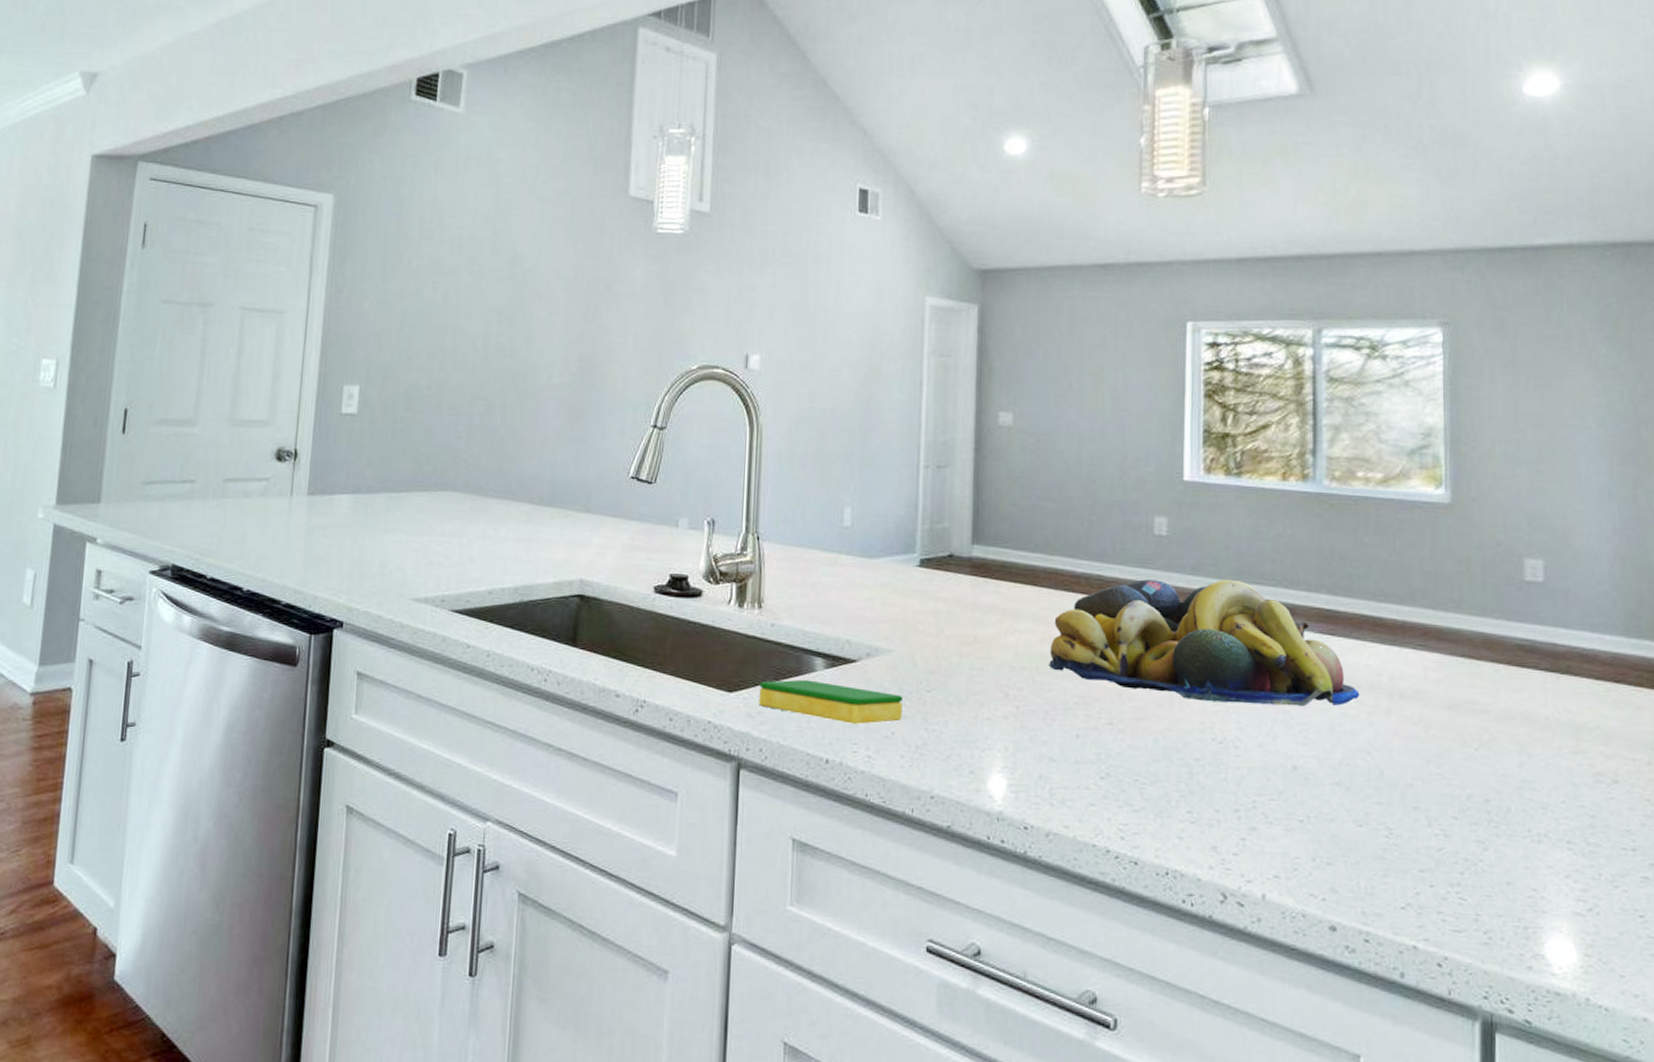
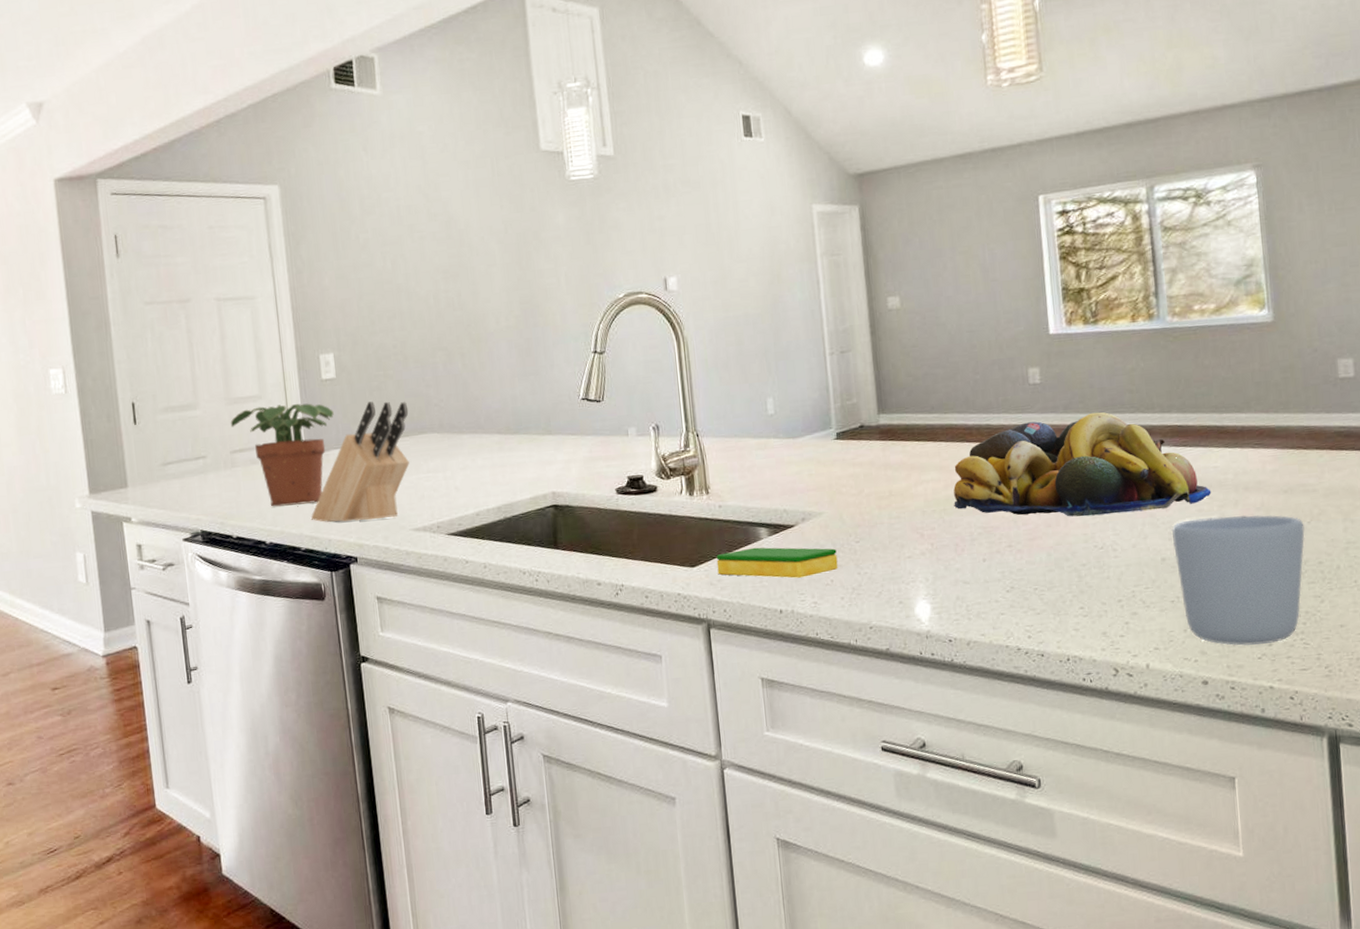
potted plant: none [229,433,348,552] -> present [230,403,334,507]
knife block: none [298,446,432,582] -> present [310,401,409,522]
mug: none [1307,724,1470,892] -> present [1171,515,1305,646]

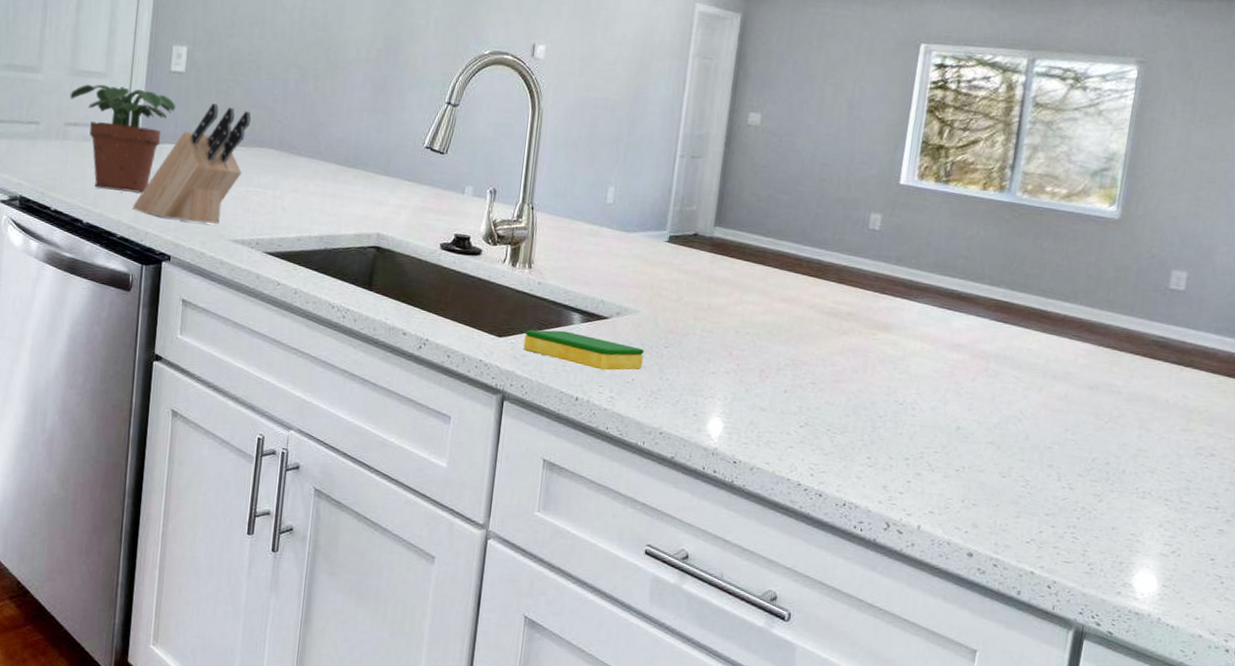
fruit bowl: present [953,412,1212,517] -> none [768,265,1020,381]
mug: present [1171,515,1305,646] -> none [966,395,1101,531]

